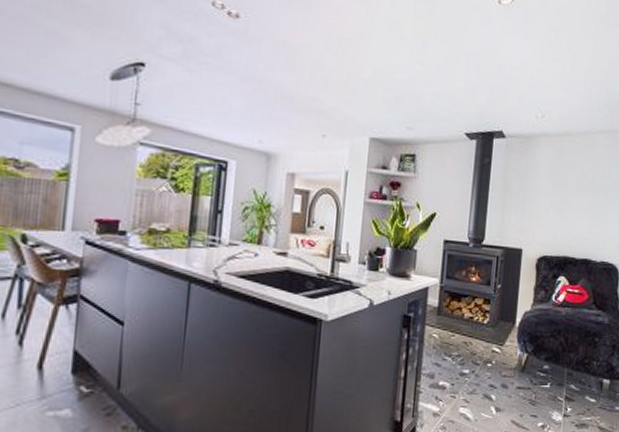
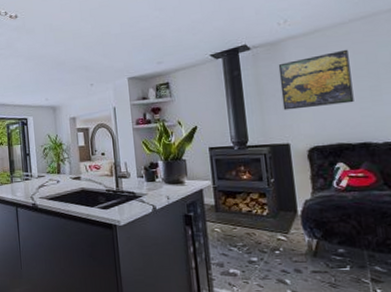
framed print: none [523,160,590,217] -> present [278,49,354,111]

